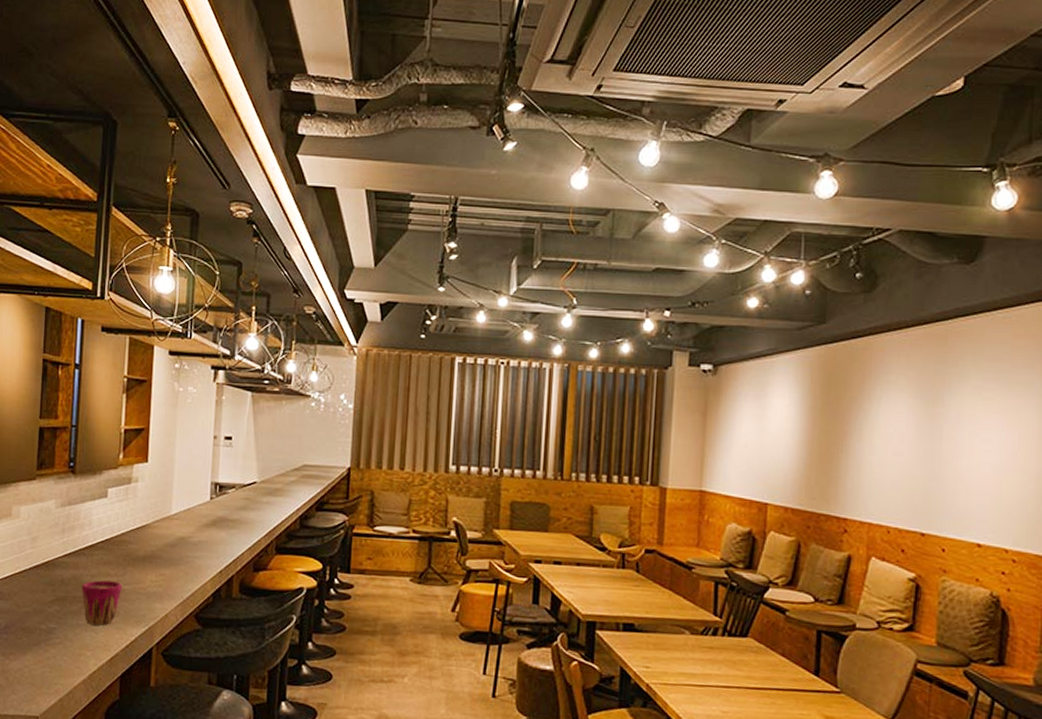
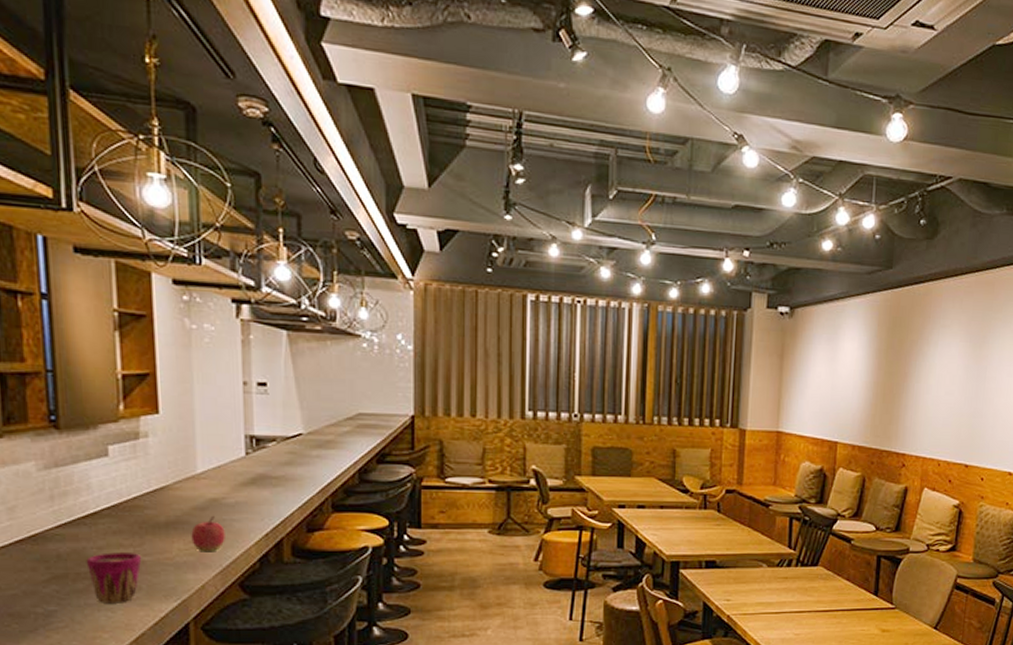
apple: none [161,553,188,585] -> present [191,516,225,552]

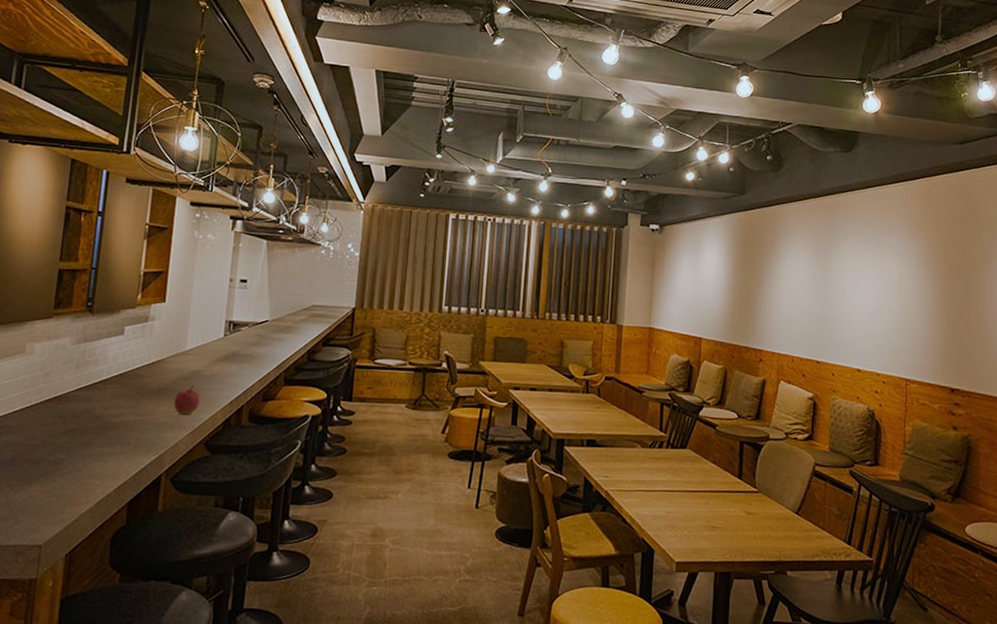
cup: present [86,552,142,603] -> none [93,412,135,455]

